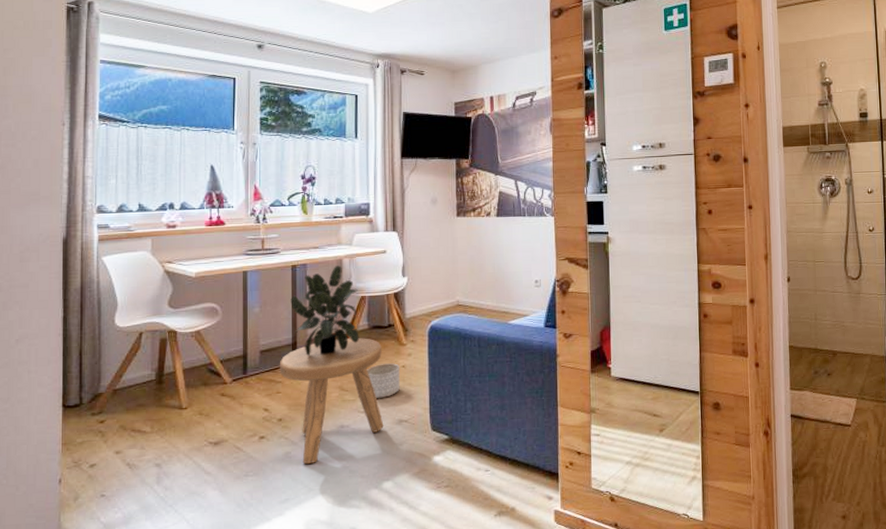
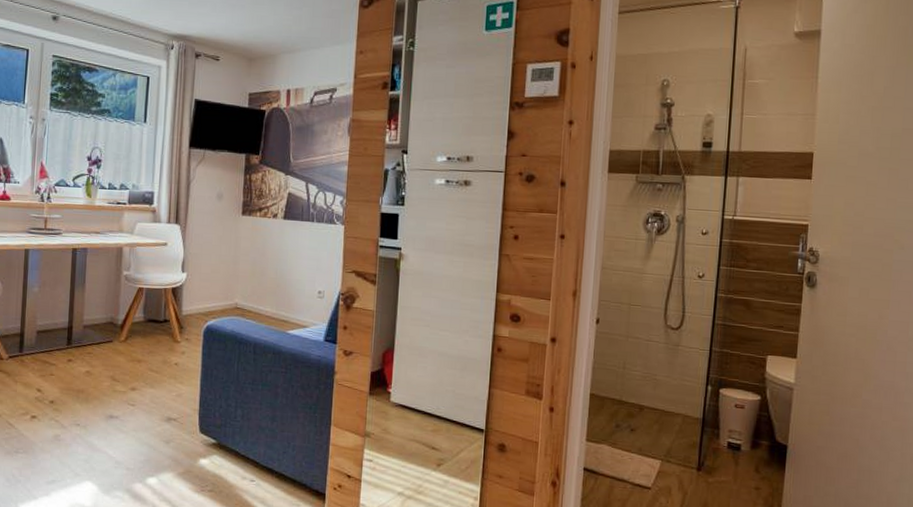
stool: present [279,338,384,465] -> none [54,328,156,450]
potted plant: present [290,266,359,356] -> none [69,253,136,343]
planter: present [367,363,400,399] -> none [139,359,172,394]

